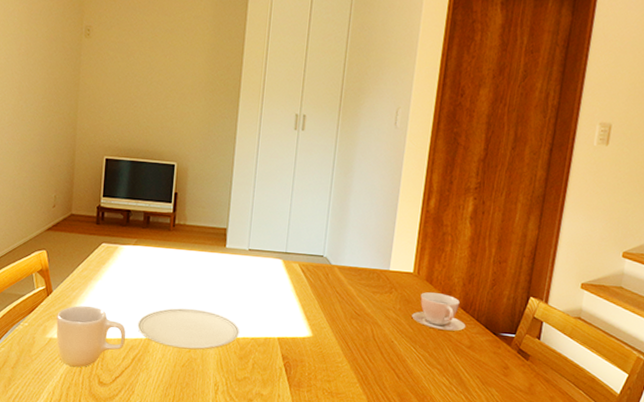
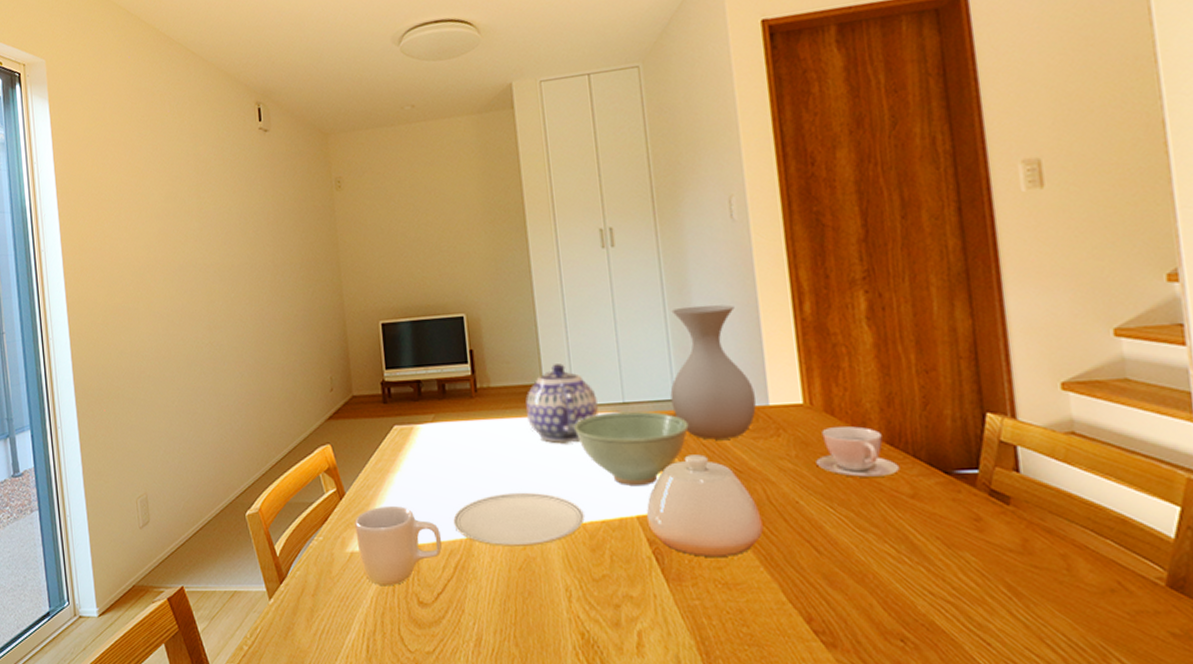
teapot: none [210,214,267,277] -> present [525,364,599,443]
bowl: none [244,258,330,316] -> present [573,411,689,485]
sugar bowl: none [284,298,366,374] -> present [646,454,764,557]
vase: none [320,187,382,291] -> present [670,304,756,440]

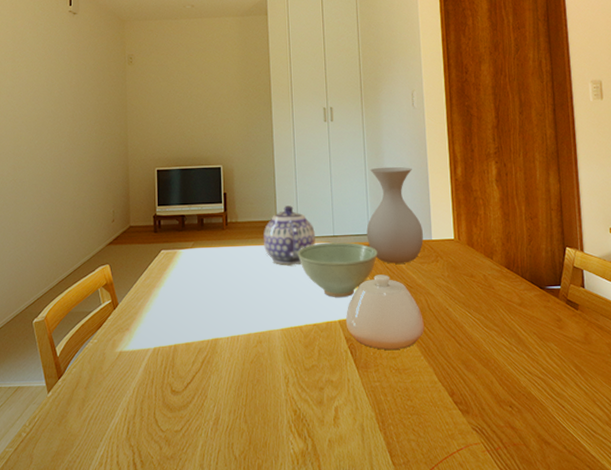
mug: present [354,505,442,586] -> none [124,314,193,379]
plate: present [453,492,584,548] -> none [203,302,301,346]
teacup: present [816,426,900,478] -> none [461,255,513,292]

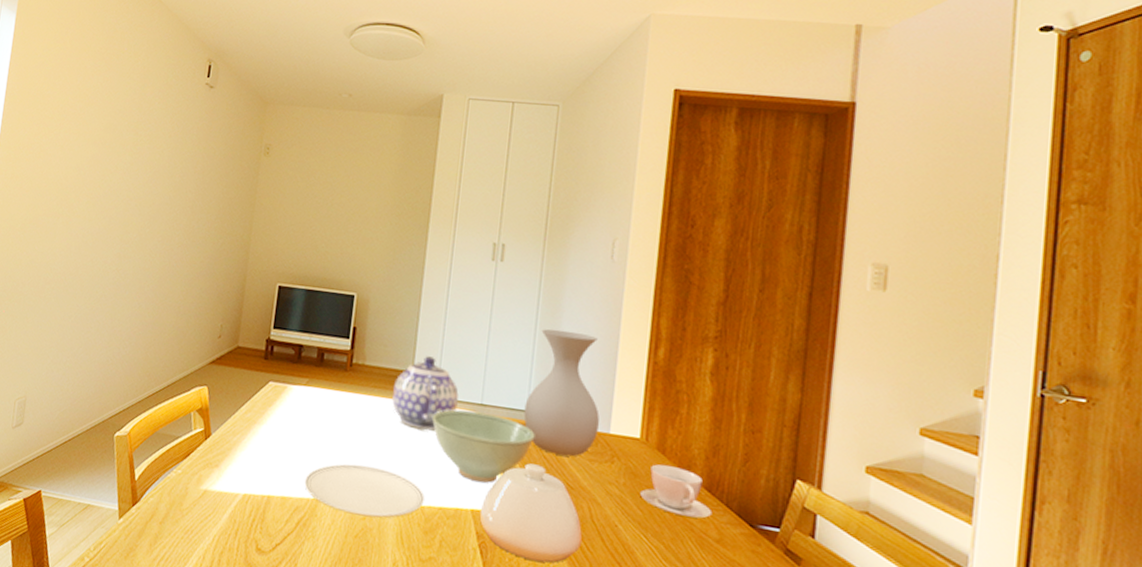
plate: none [203,302,301,346] -> present [304,463,425,519]
teacup: none [461,255,513,292] -> present [640,464,713,518]

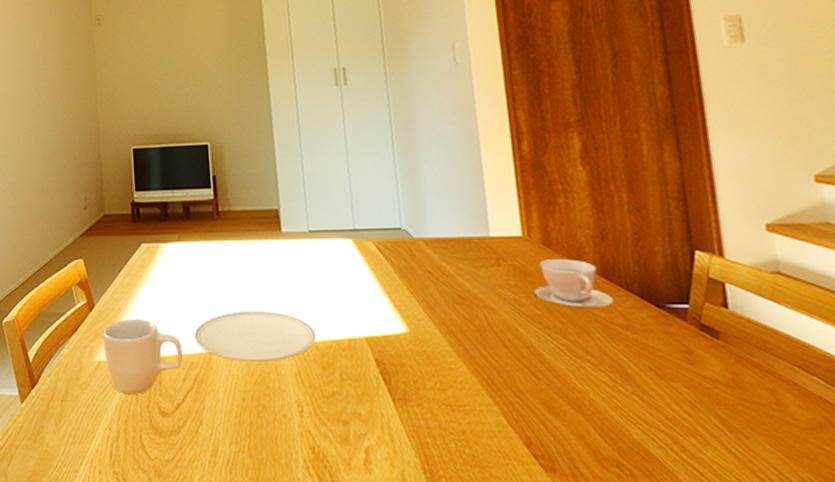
mug: none [211,453,291,529] -> present [103,318,183,395]
teapot: present [391,356,459,431] -> none [262,191,331,265]
bowl: present [431,409,535,483] -> none [307,237,415,307]
sugar bowl: present [479,463,583,563] -> none [374,281,485,379]
vase: present [523,329,600,457] -> none [397,141,478,267]

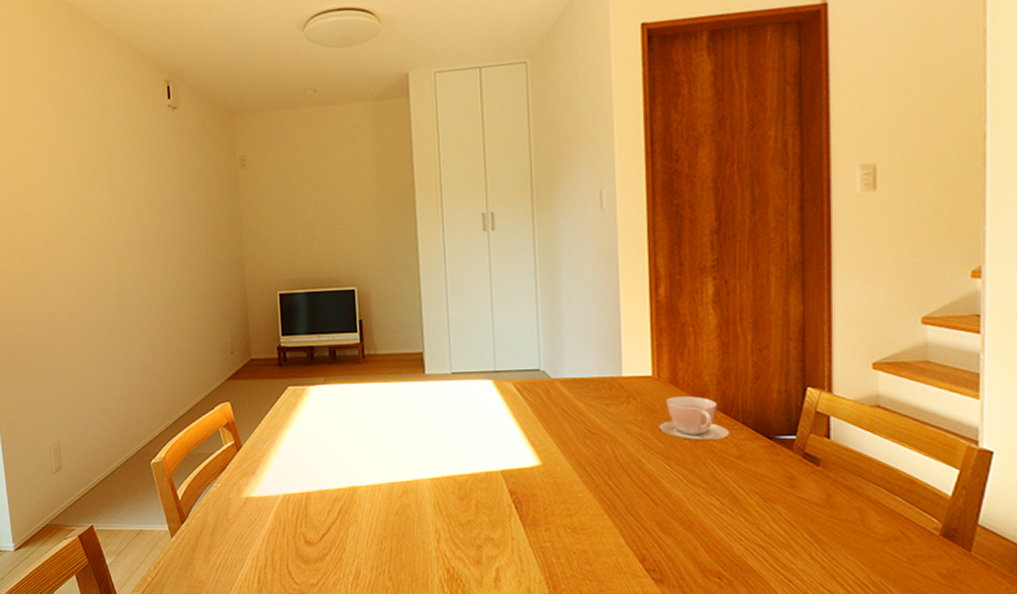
mug: present [103,318,183,395] -> none [250,457,328,527]
plate: present [194,310,316,363] -> none [339,448,455,496]

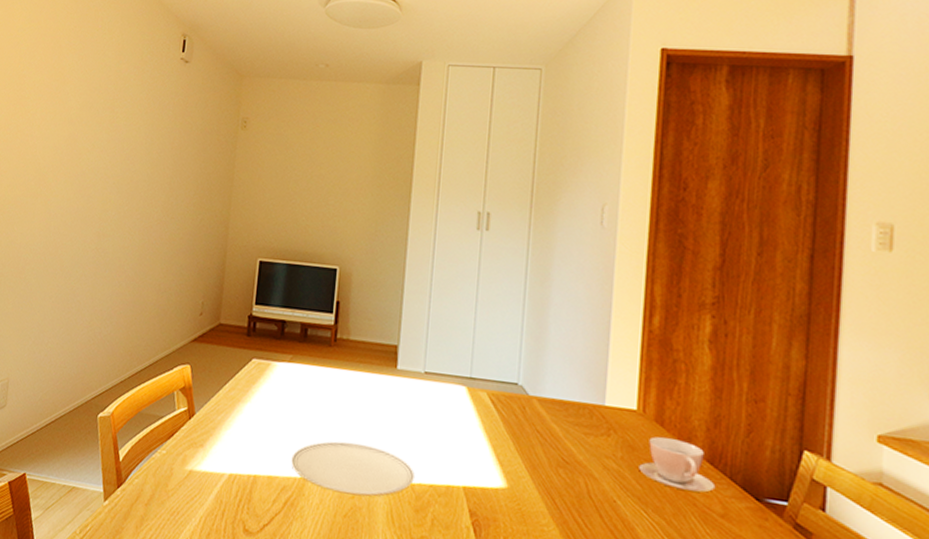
plate: none [339,448,455,496] -> present [291,441,415,497]

